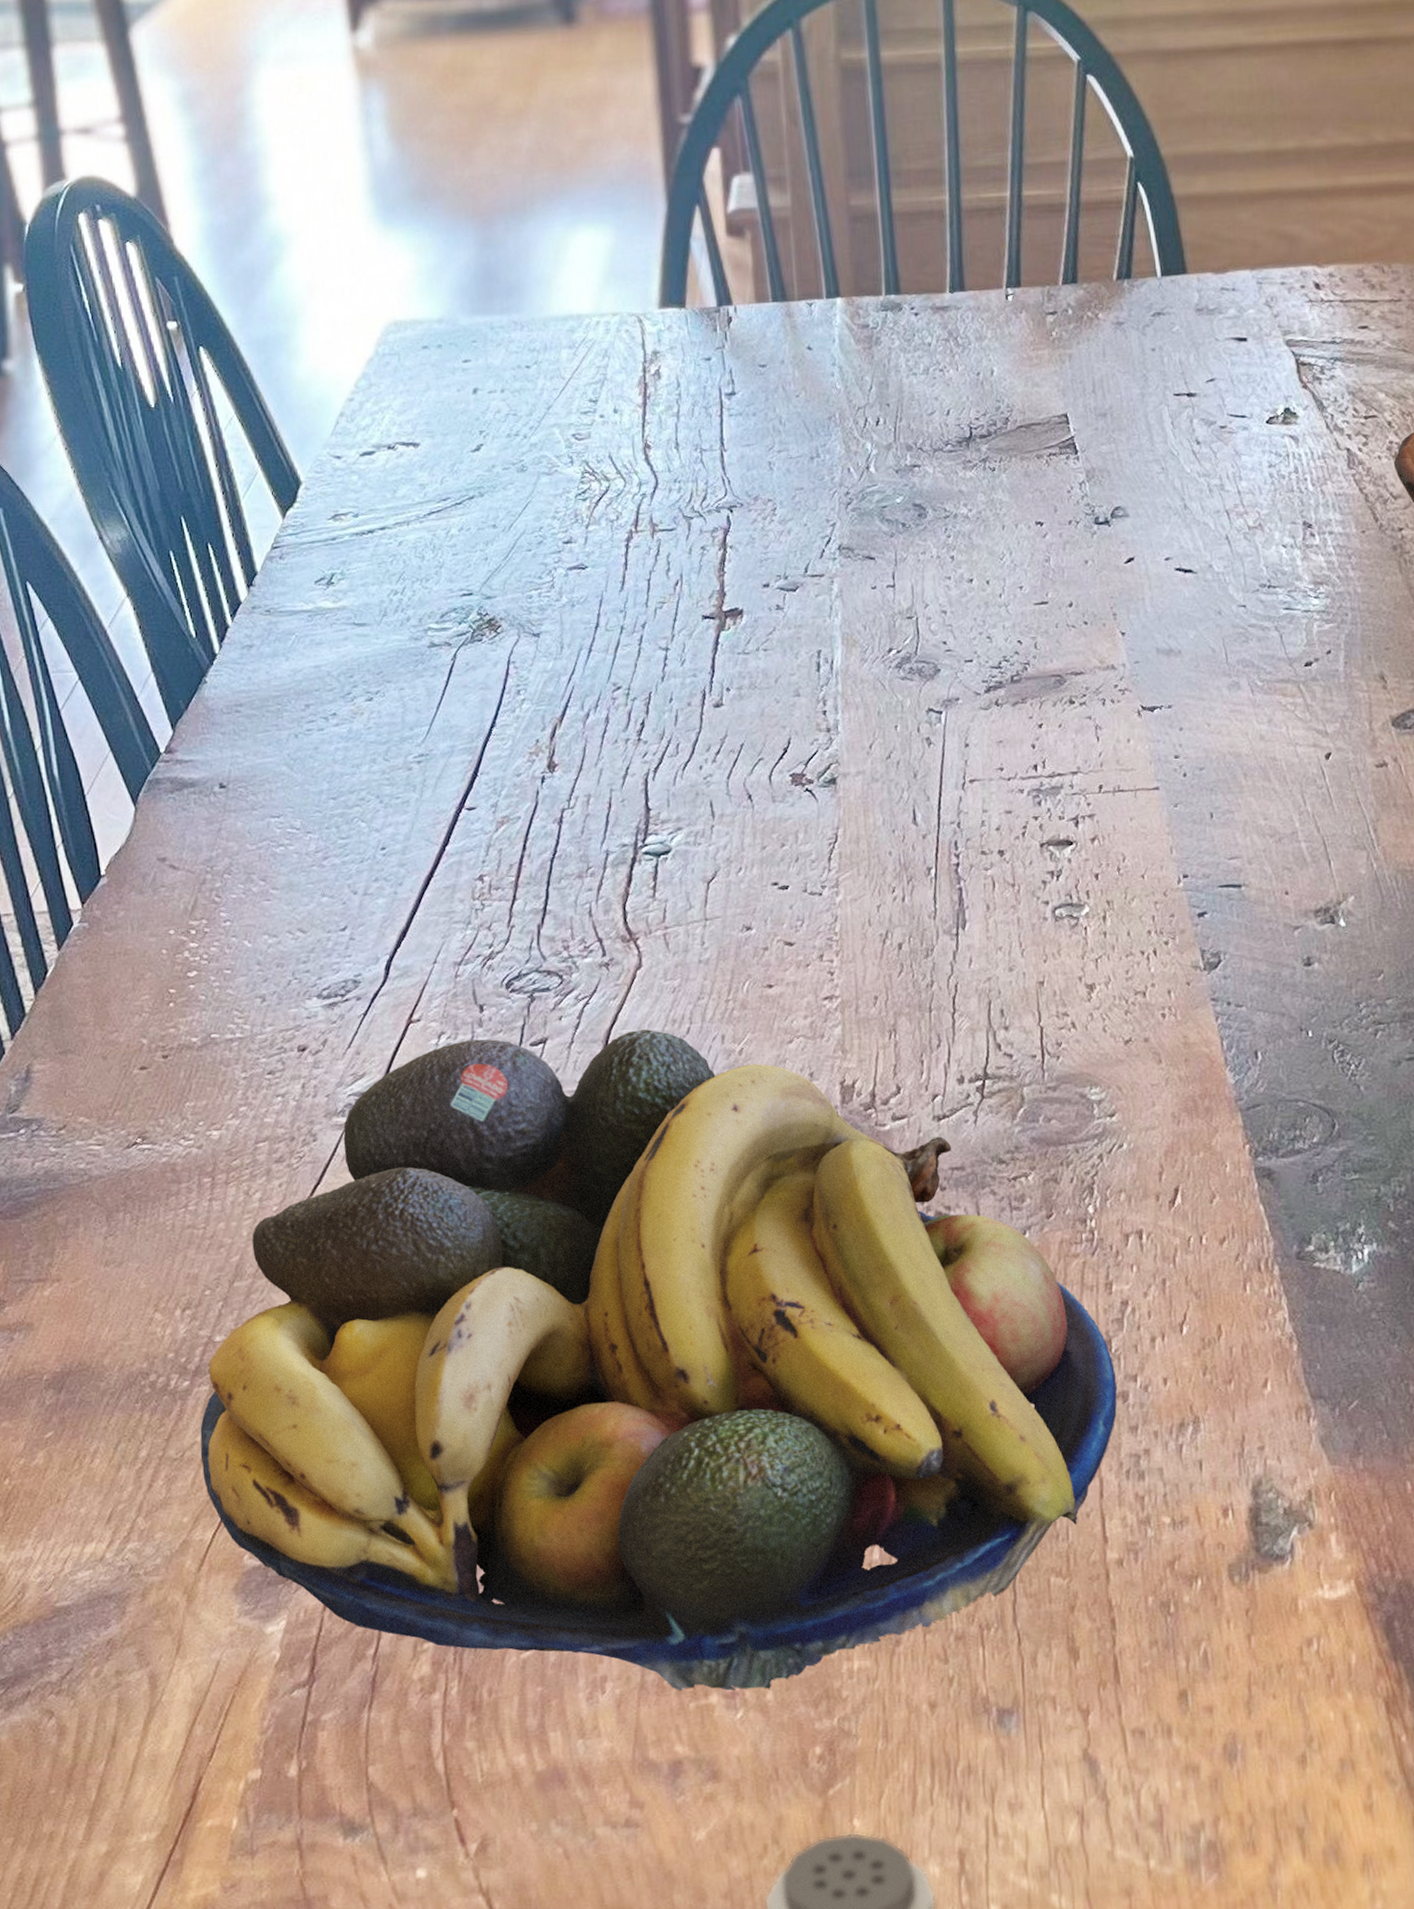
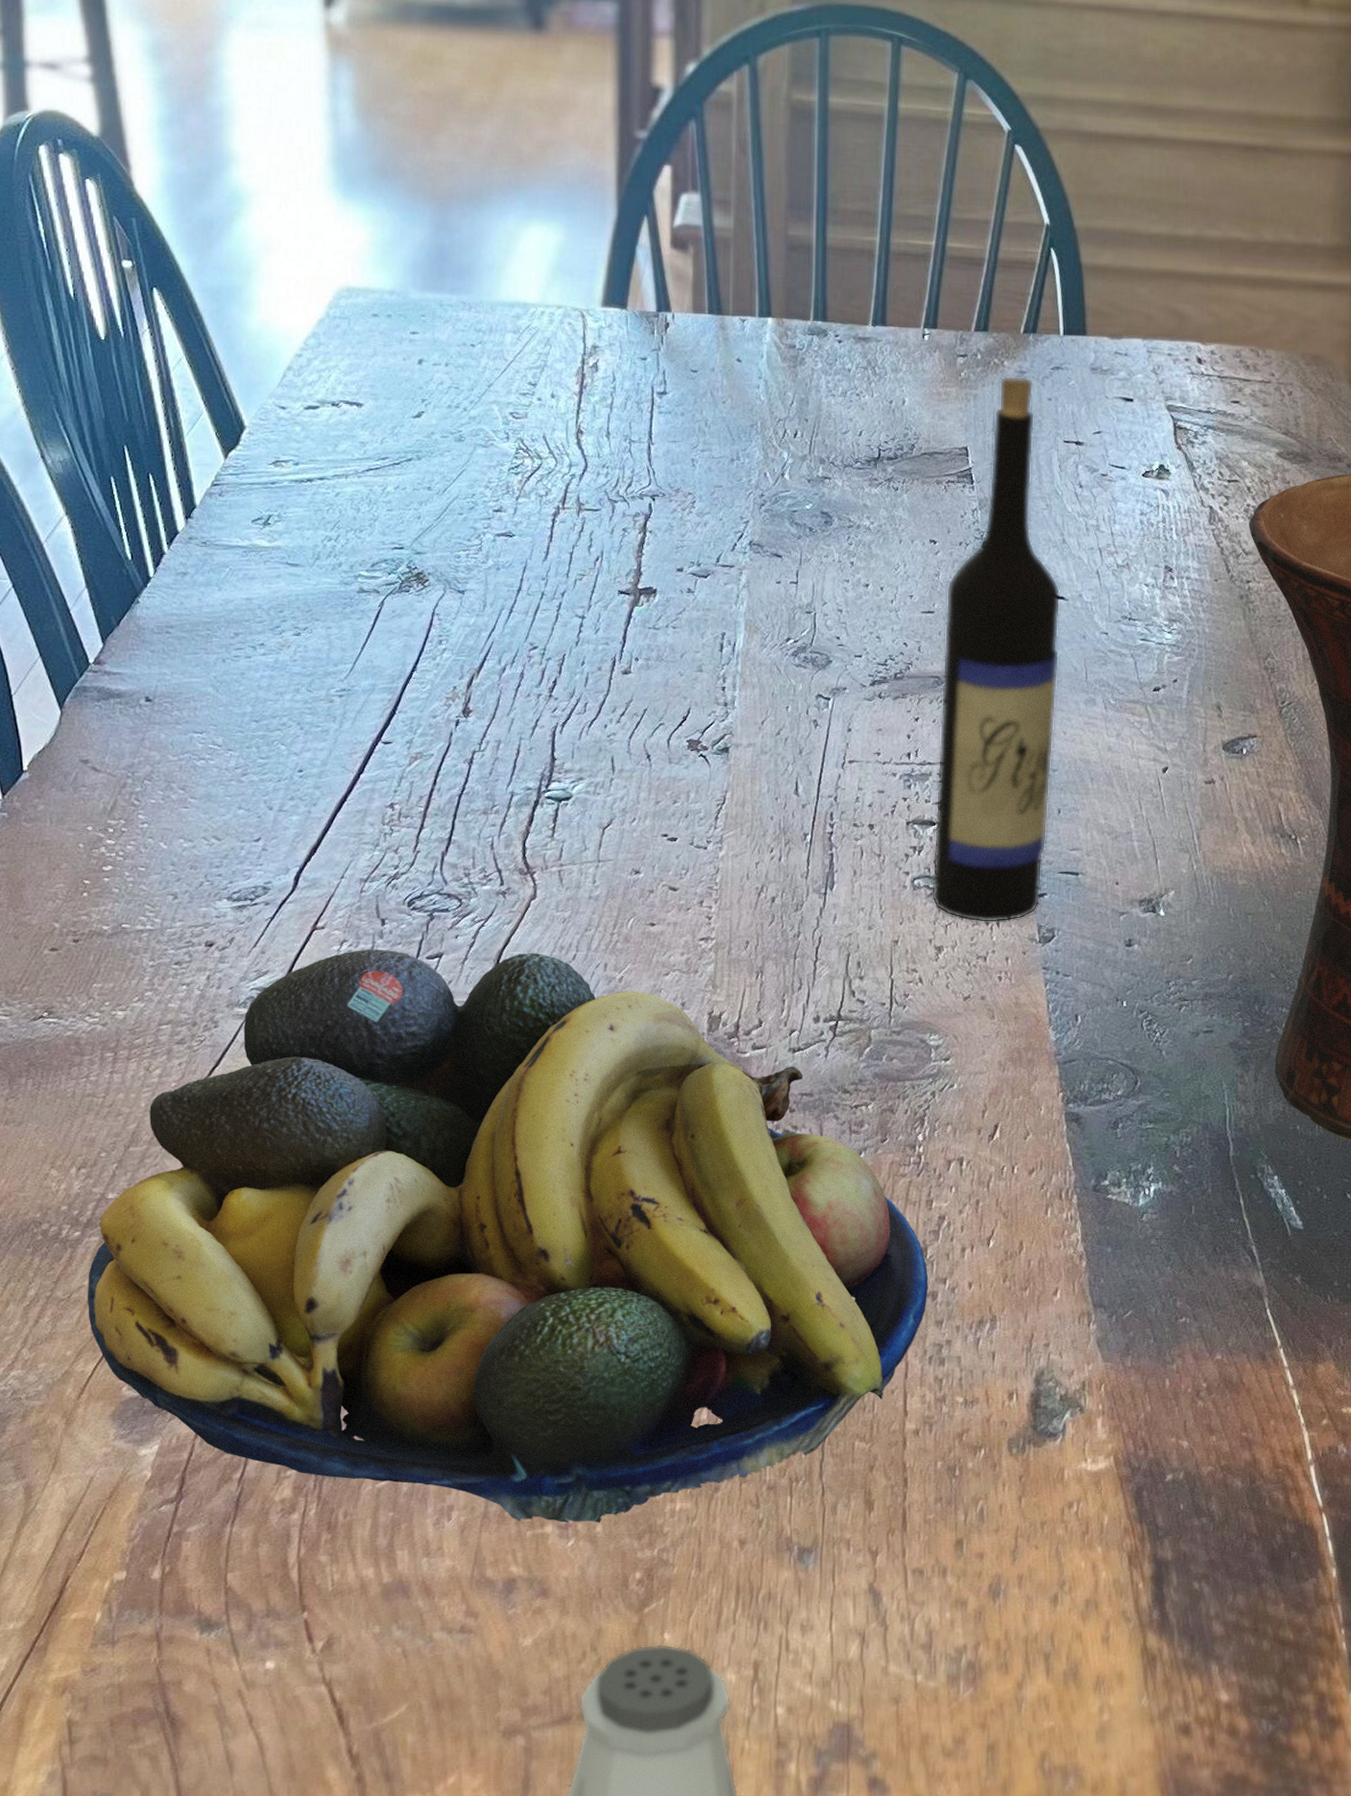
wine bottle: none [1059,327,1201,953] -> present [931,375,1061,923]

